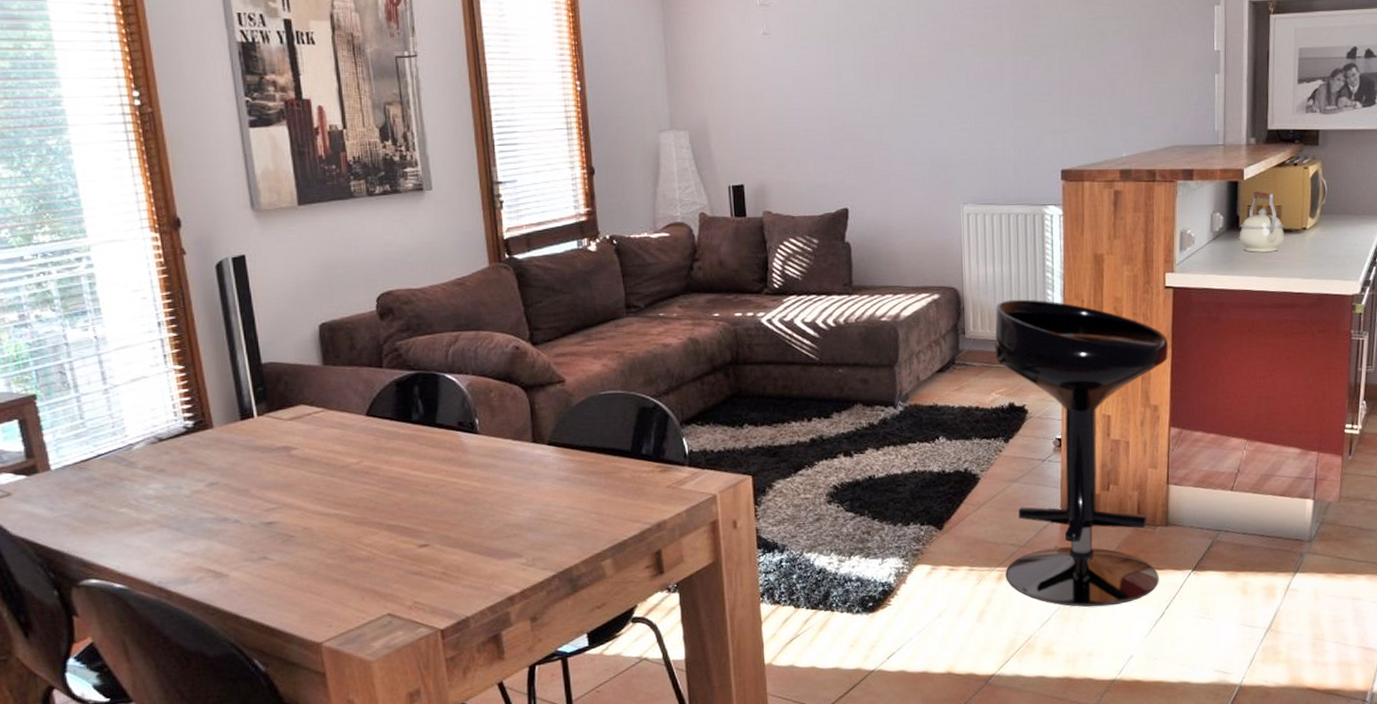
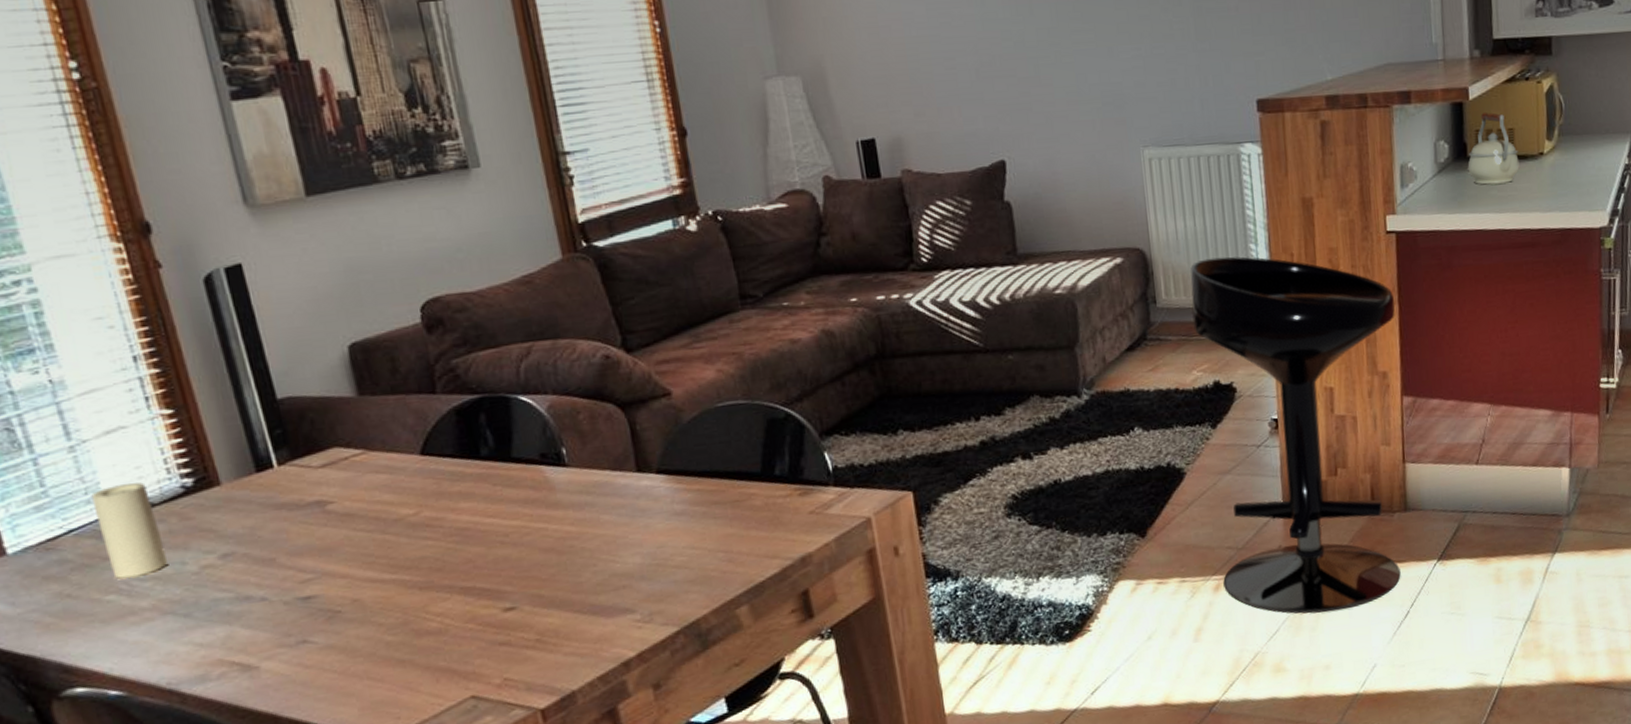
candle: none [117,421,168,497] -> present [91,482,167,579]

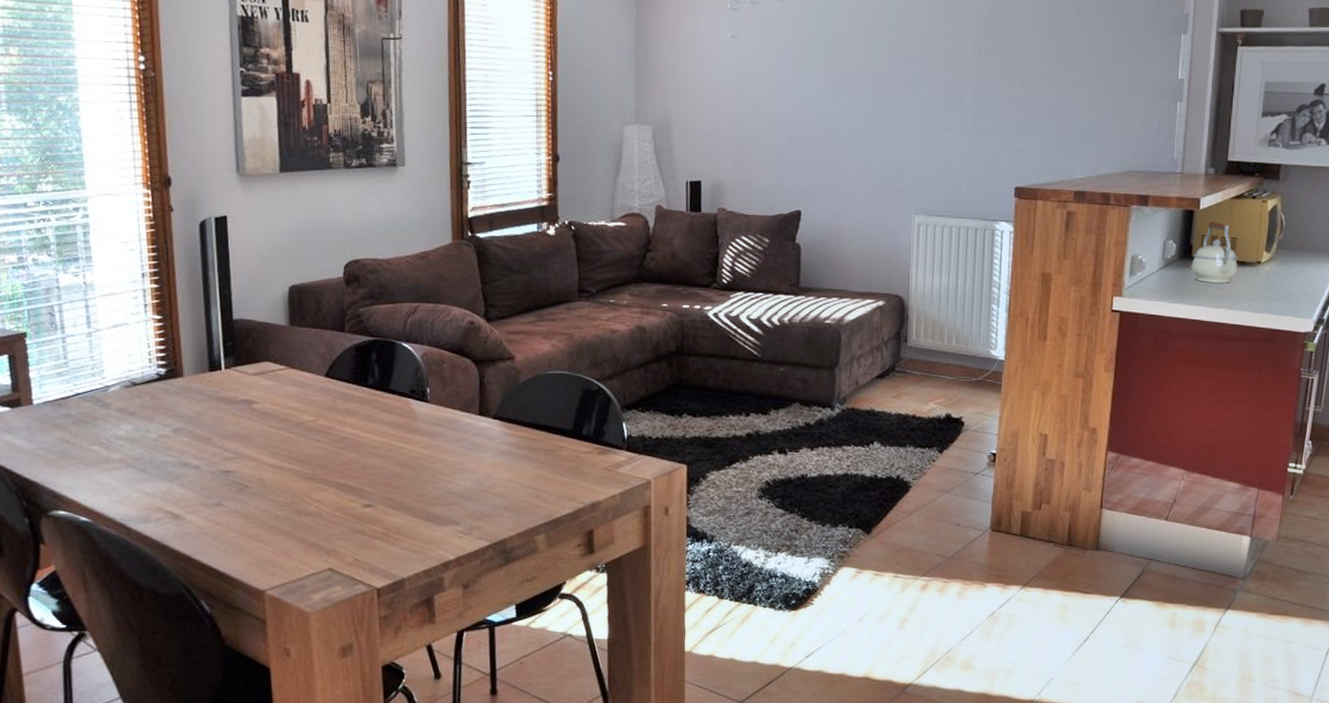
candle: present [91,482,167,579] -> none [96,366,137,436]
bar stool: present [1190,256,1401,614] -> none [930,312,1112,626]

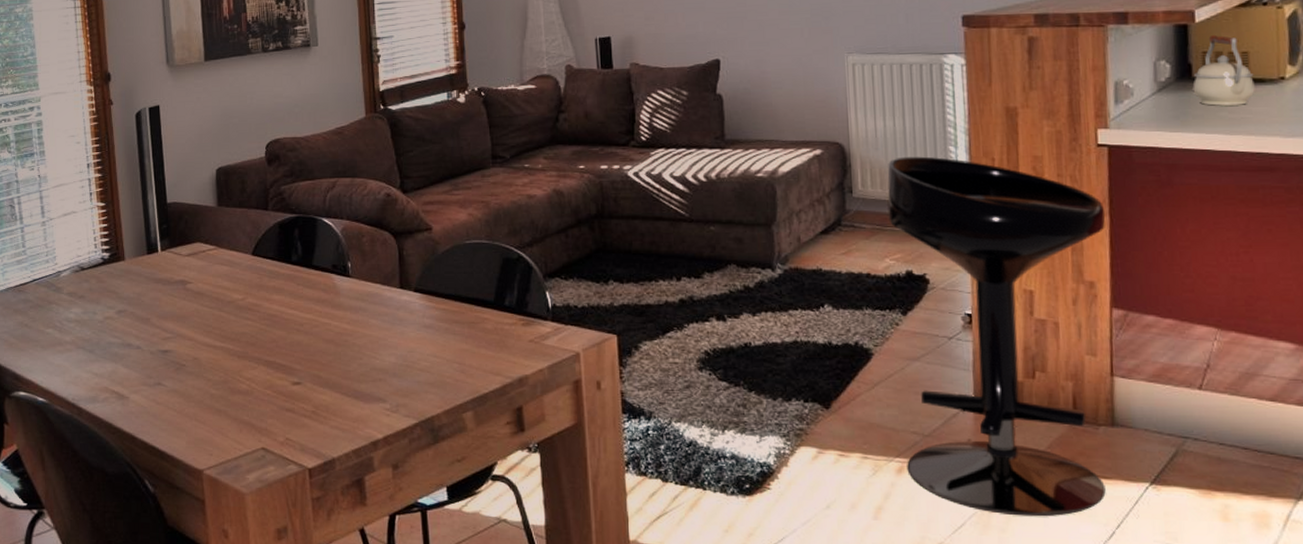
bar stool: none [930,312,1112,626] -> present [887,156,1106,517]

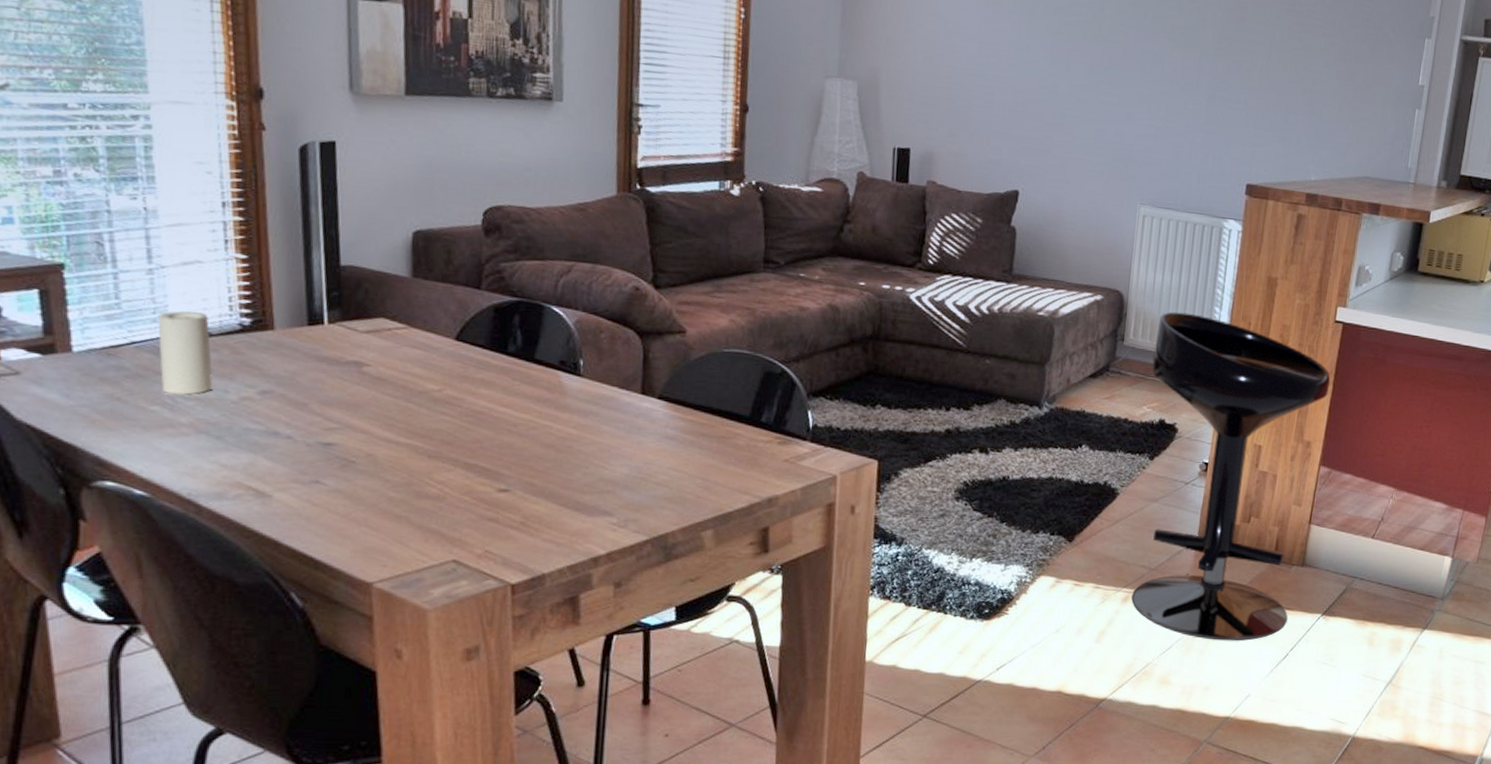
candle: none [49,252,85,319] -> present [158,311,212,395]
kettle: present [1192,34,1255,106] -> none [1416,235,1463,301]

